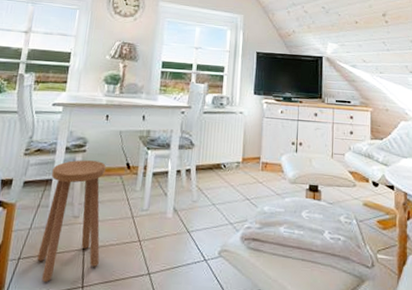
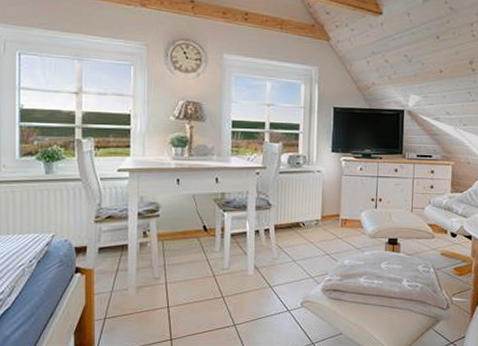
stool: present [37,160,106,283] -> none [123,224,185,338]

